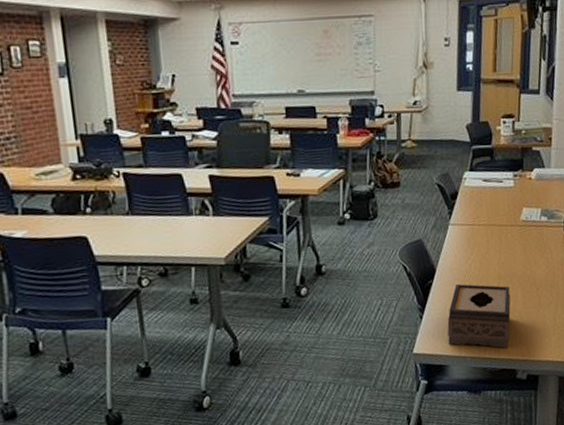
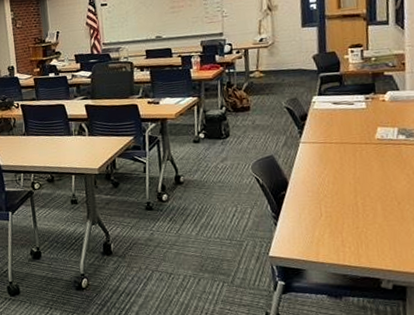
tissue box: present [447,283,511,348] -> none [302,195,371,258]

